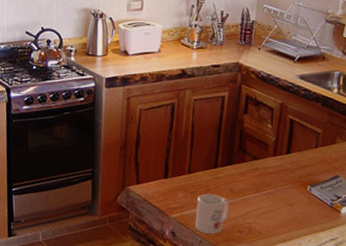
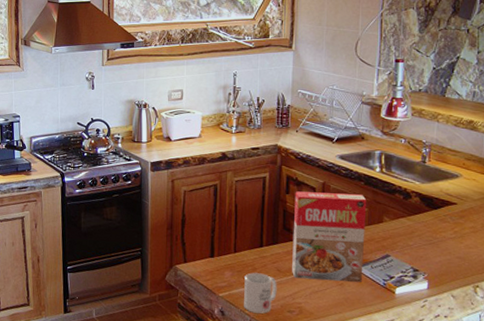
cereal box: none [244,111,322,202] -> present [292,191,367,282]

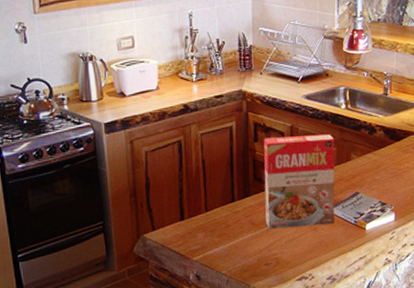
mug: present [244,272,277,314] -> none [218,229,253,272]

